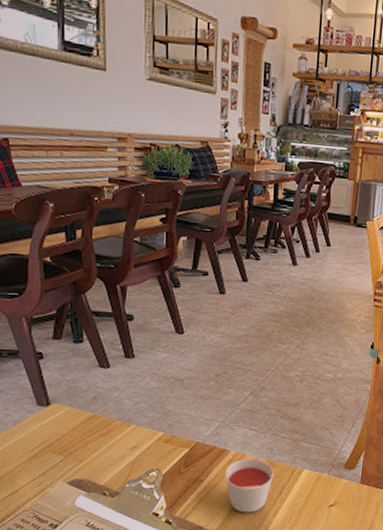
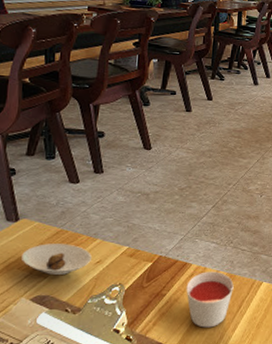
saucer: none [56,428,127,459] -> present [22,244,92,275]

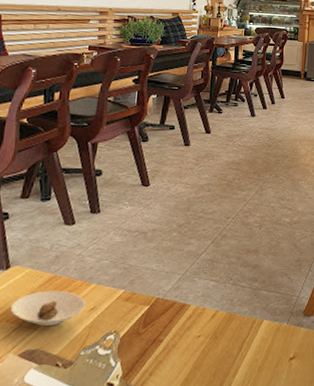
candle: present [186,271,234,328] -> none [184,311,234,375]

